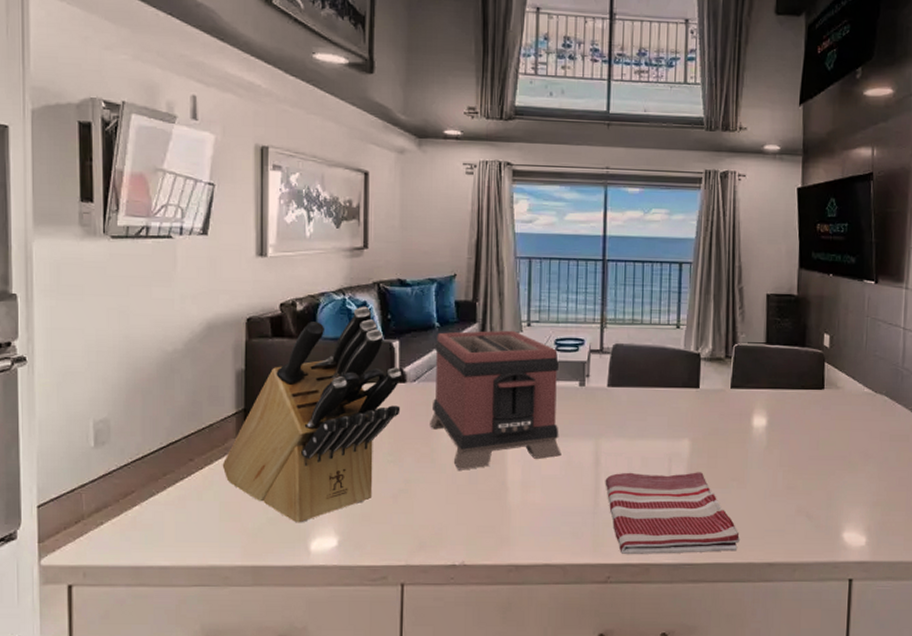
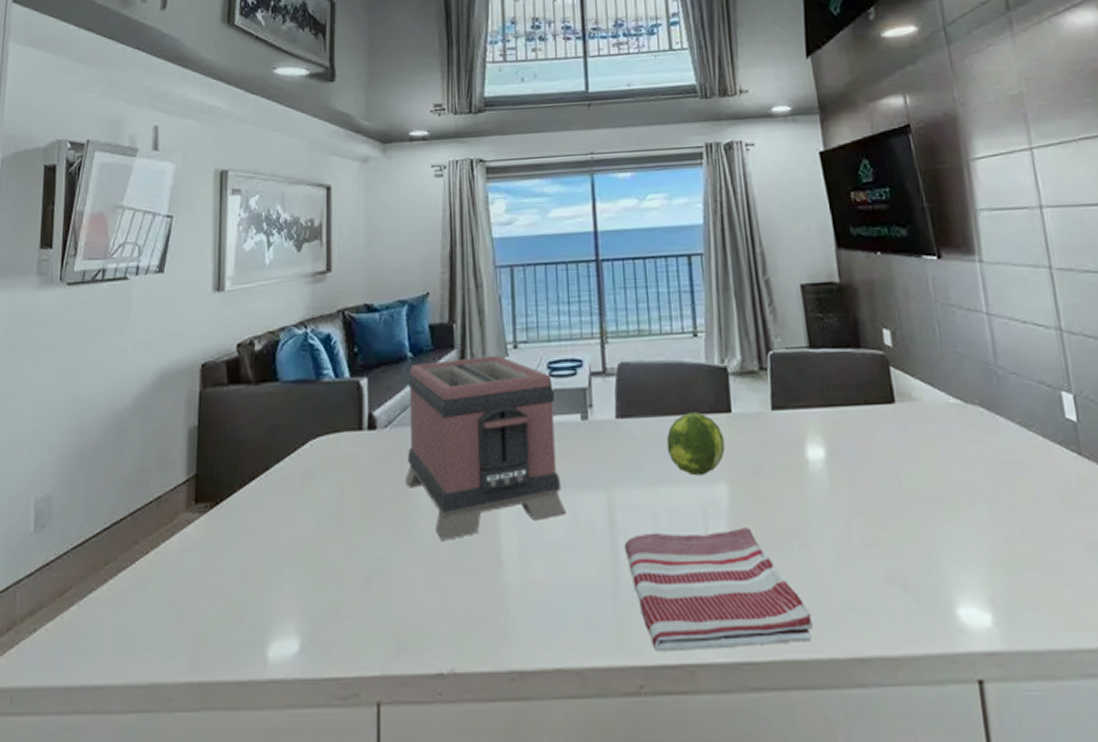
knife block: present [222,306,401,523] -> none [169,339,371,621]
fruit: none [646,386,691,433] -> present [666,412,725,476]

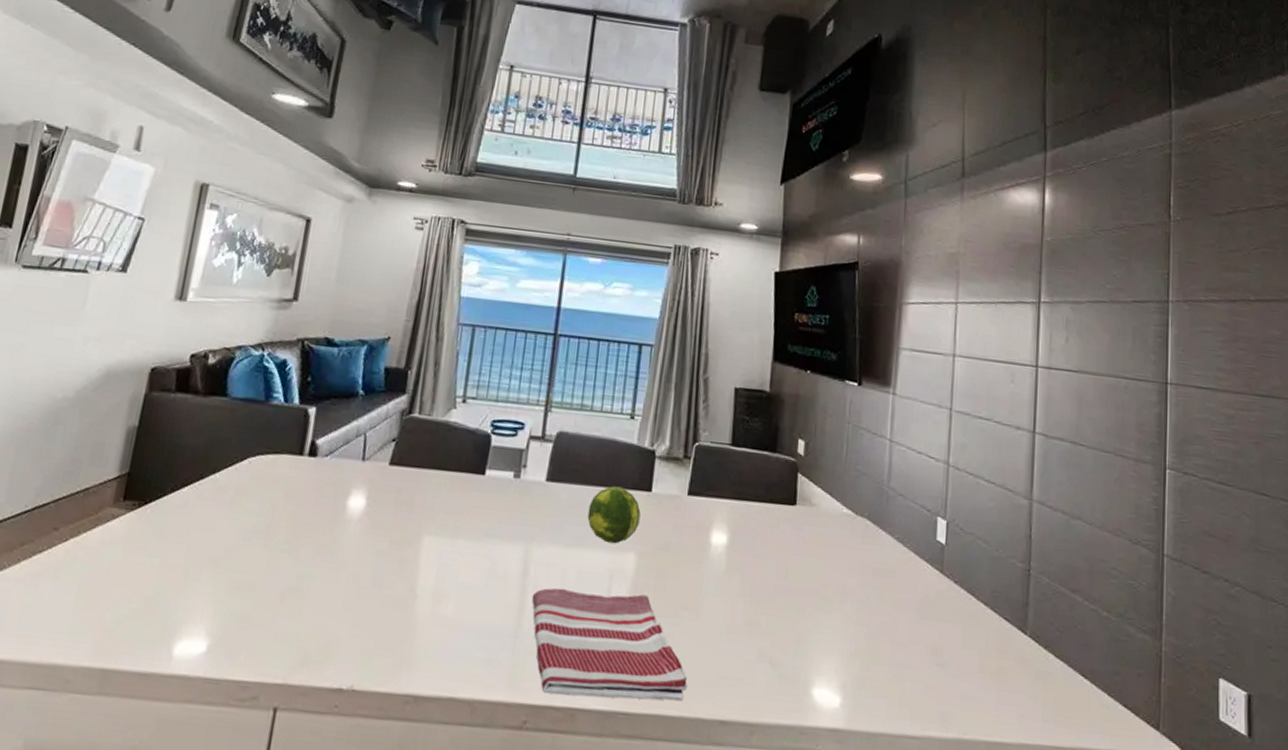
toaster: present [405,355,566,541] -> none [336,401,493,569]

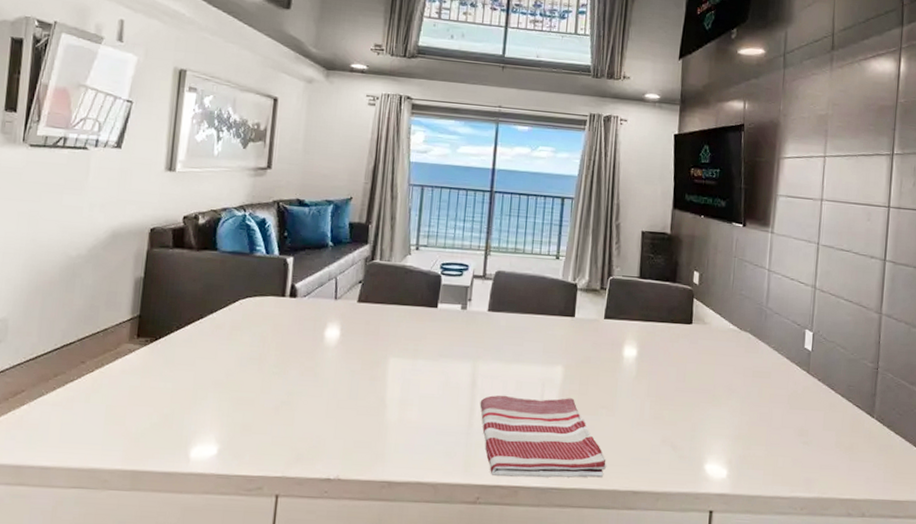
fruit: present [587,486,641,544] -> none [523,313,566,359]

